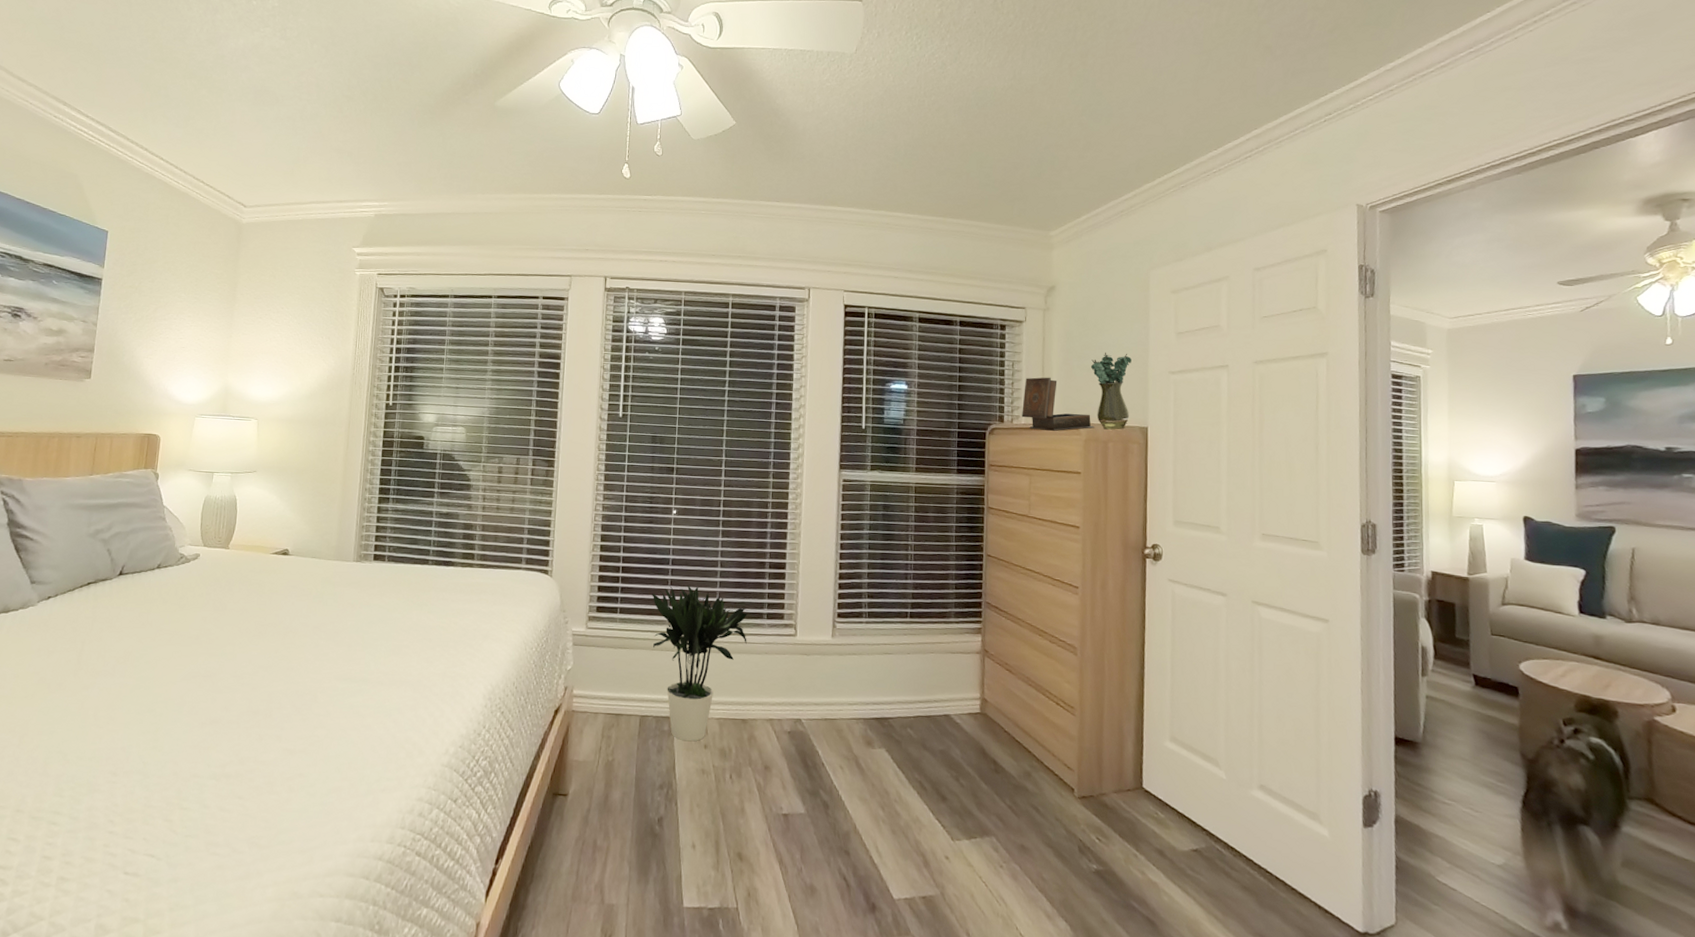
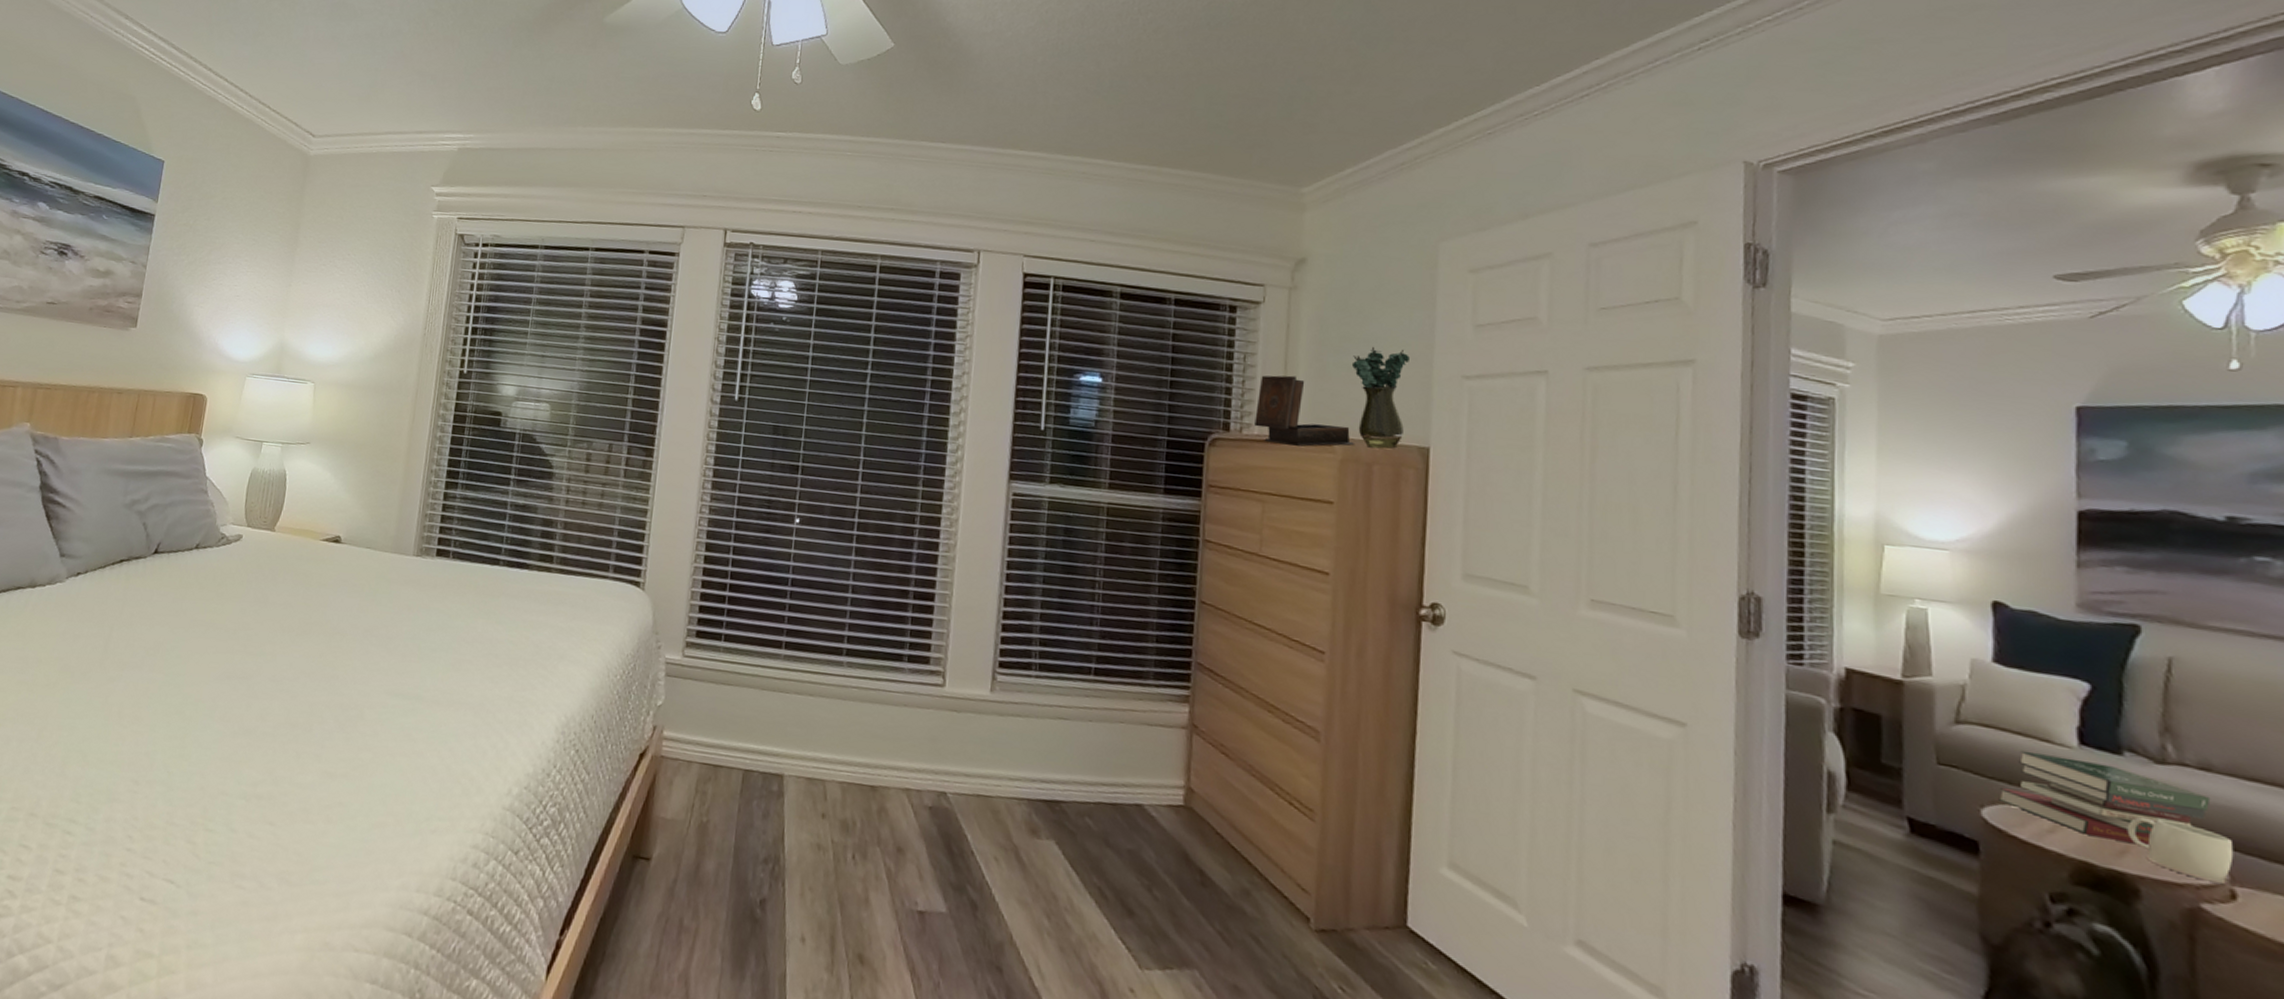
potted plant: present [652,585,750,742] -> none [763,611,886,809]
books: none [1530,620,1660,680] -> present [1999,750,2211,846]
mug: none [1609,660,1674,702] -> present [2127,817,2234,884]

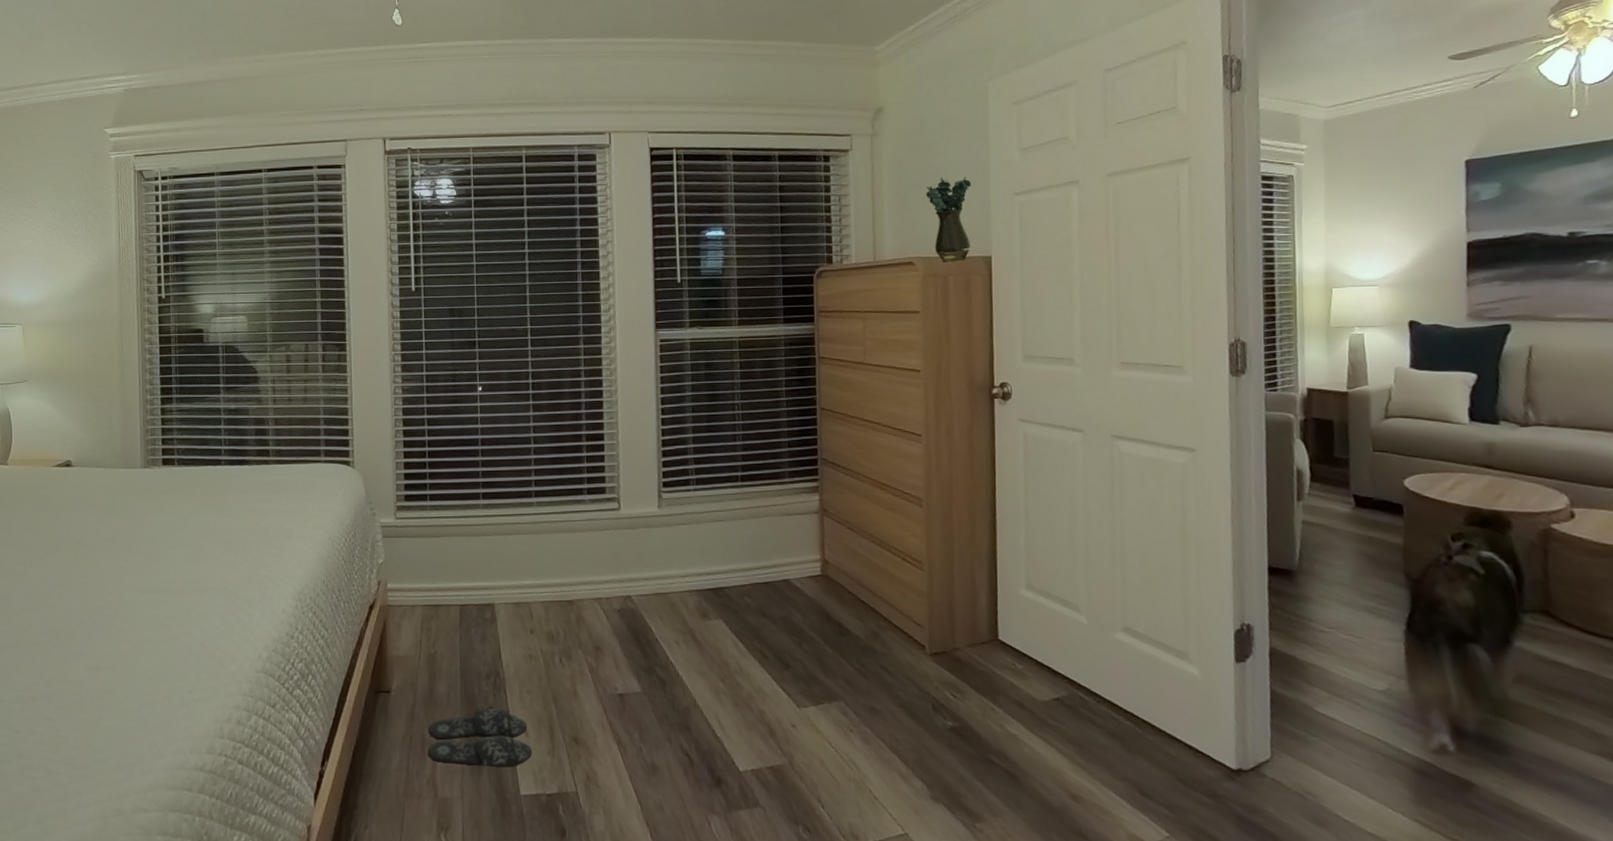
slippers: none [684,899,807,978] -> present [428,708,532,768]
jewelry box: present [1254,375,1355,447] -> none [852,210,933,270]
books: present [1999,750,2211,846] -> none [1416,431,1558,489]
mug: present [2127,817,2234,884] -> none [1502,467,1573,508]

